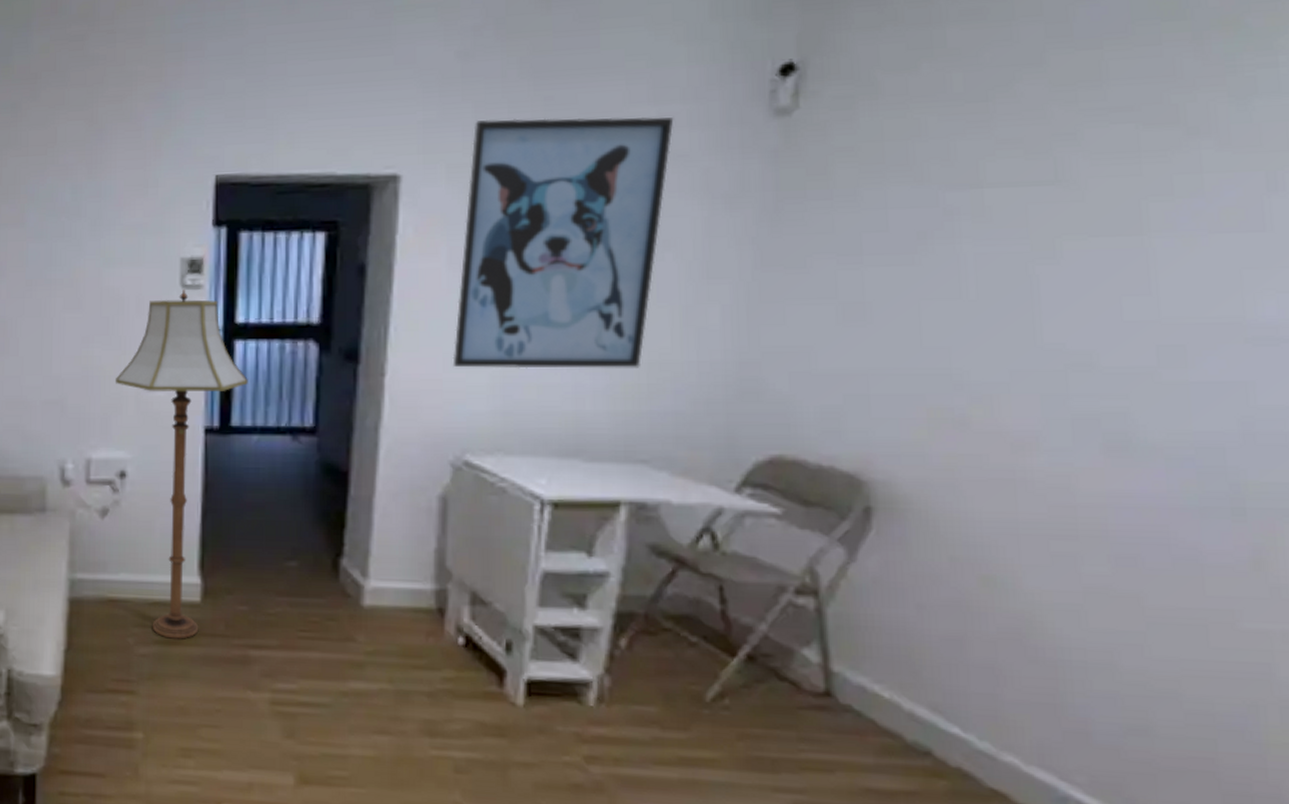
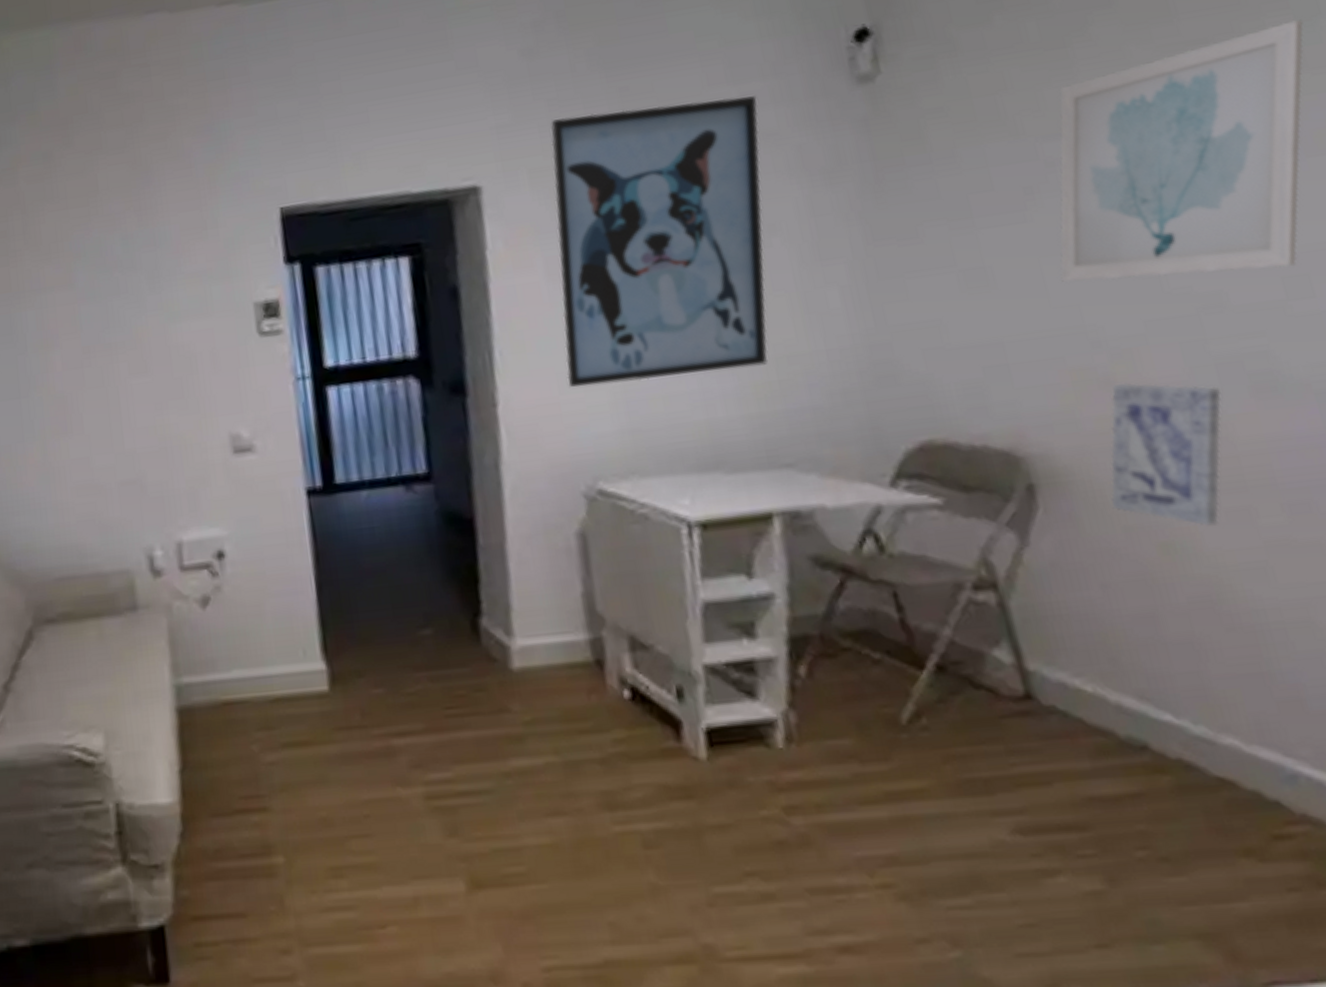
floor lamp: present [114,289,248,639] -> none [197,336,348,739]
wall art: none [937,96,1236,337] -> present [1059,19,1304,282]
wall art: none [942,425,1073,566] -> present [1110,382,1222,527]

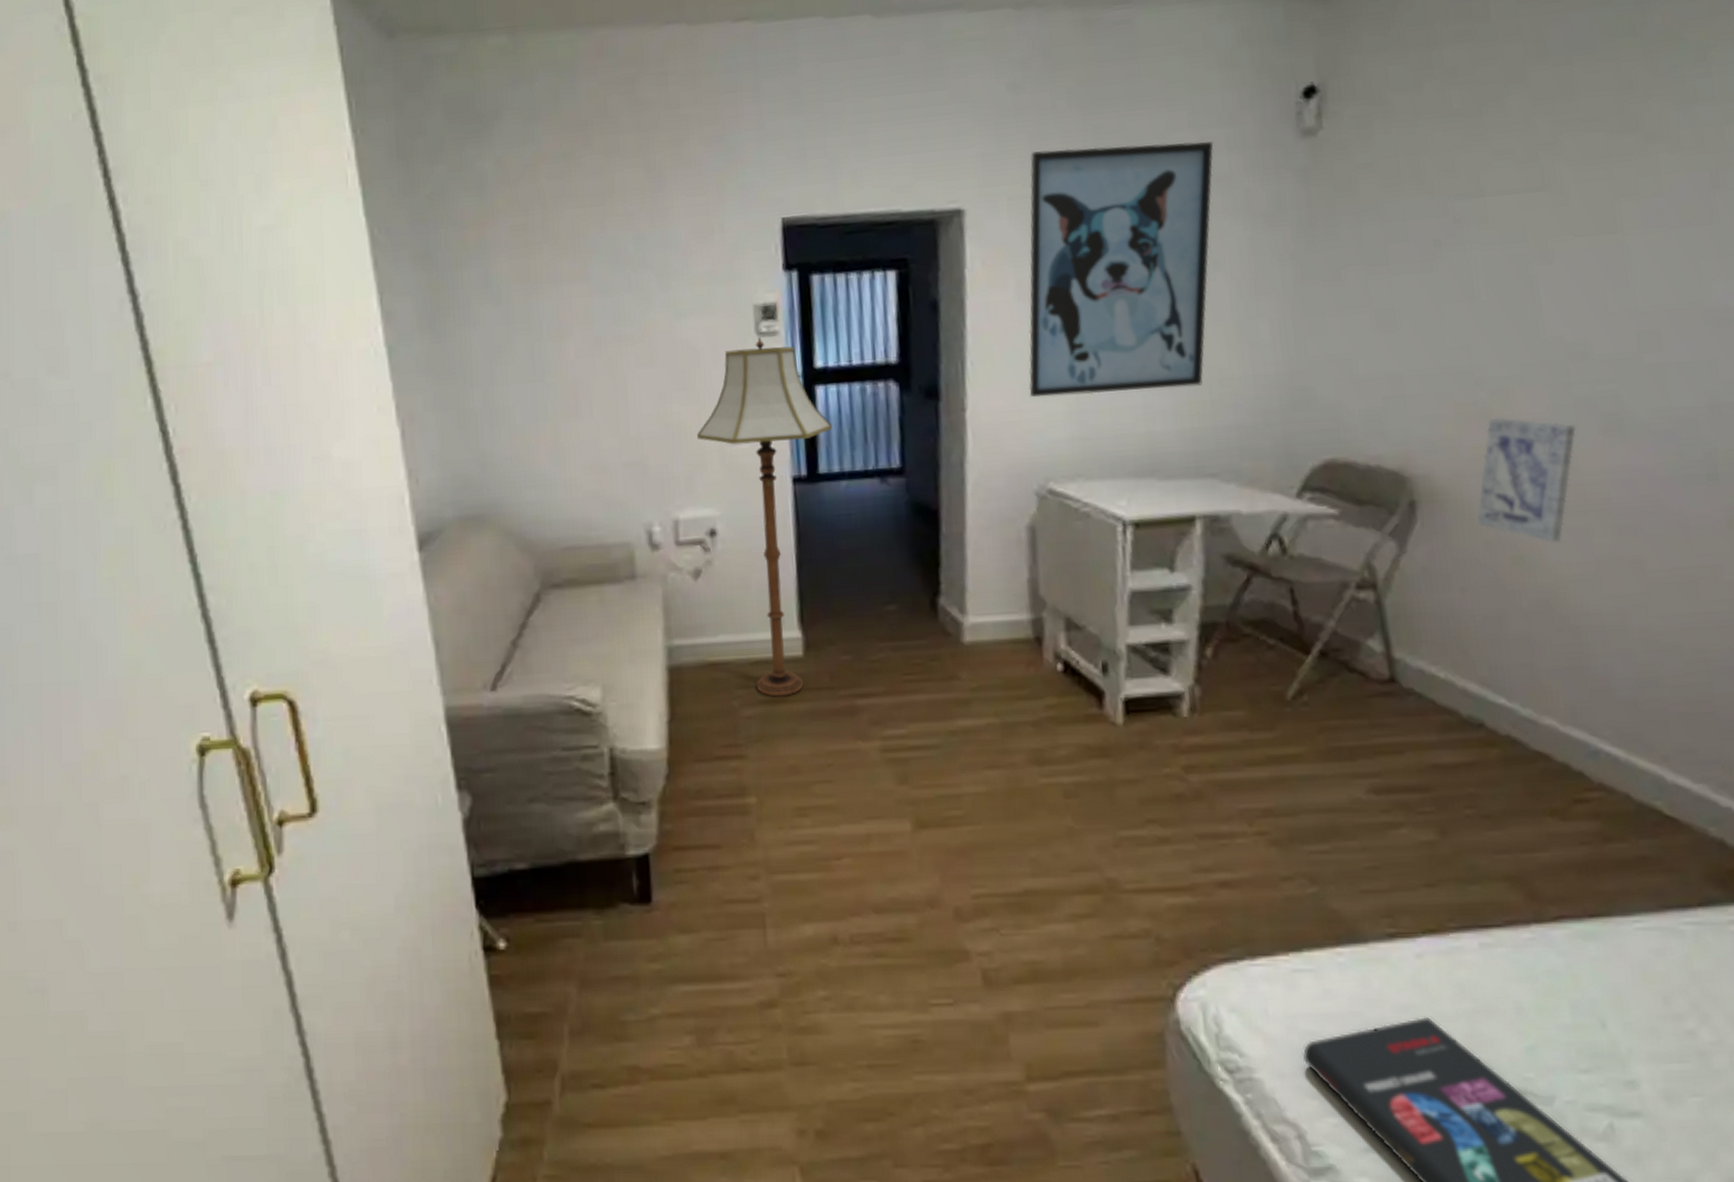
floor lamp: none [197,336,348,739] -> present [696,336,832,697]
wall art: present [1059,19,1304,282] -> none [1456,104,1681,327]

